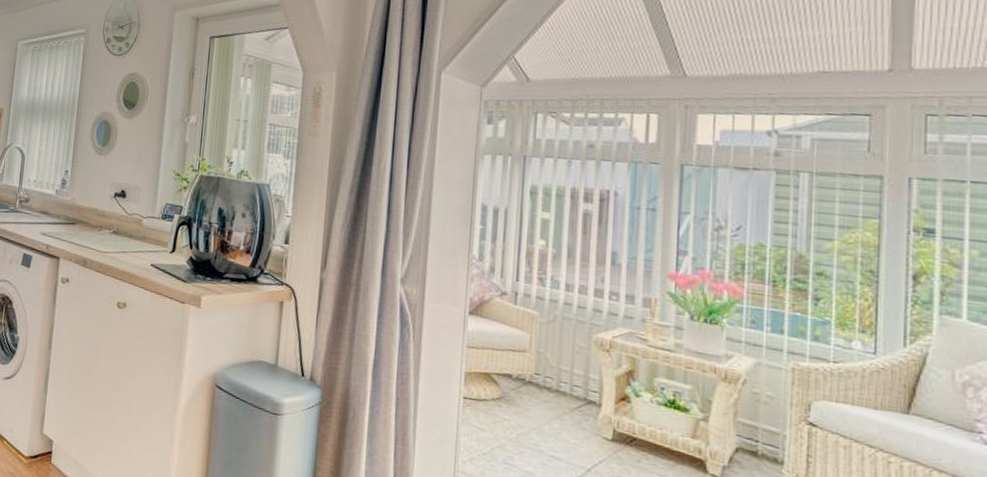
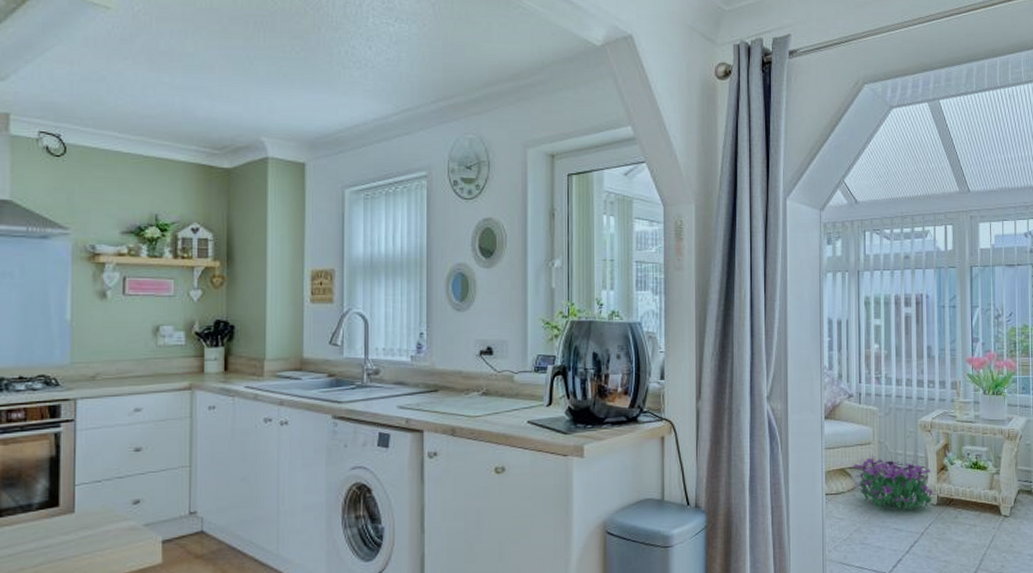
decorative plant: none [501,363,612,441] -> present [853,454,936,510]

